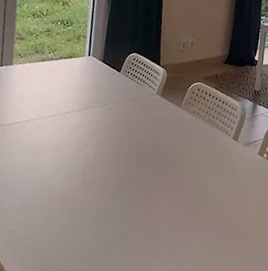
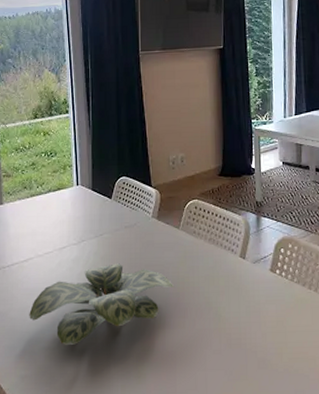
plant: none [23,132,169,205] -> present [29,263,175,345]

